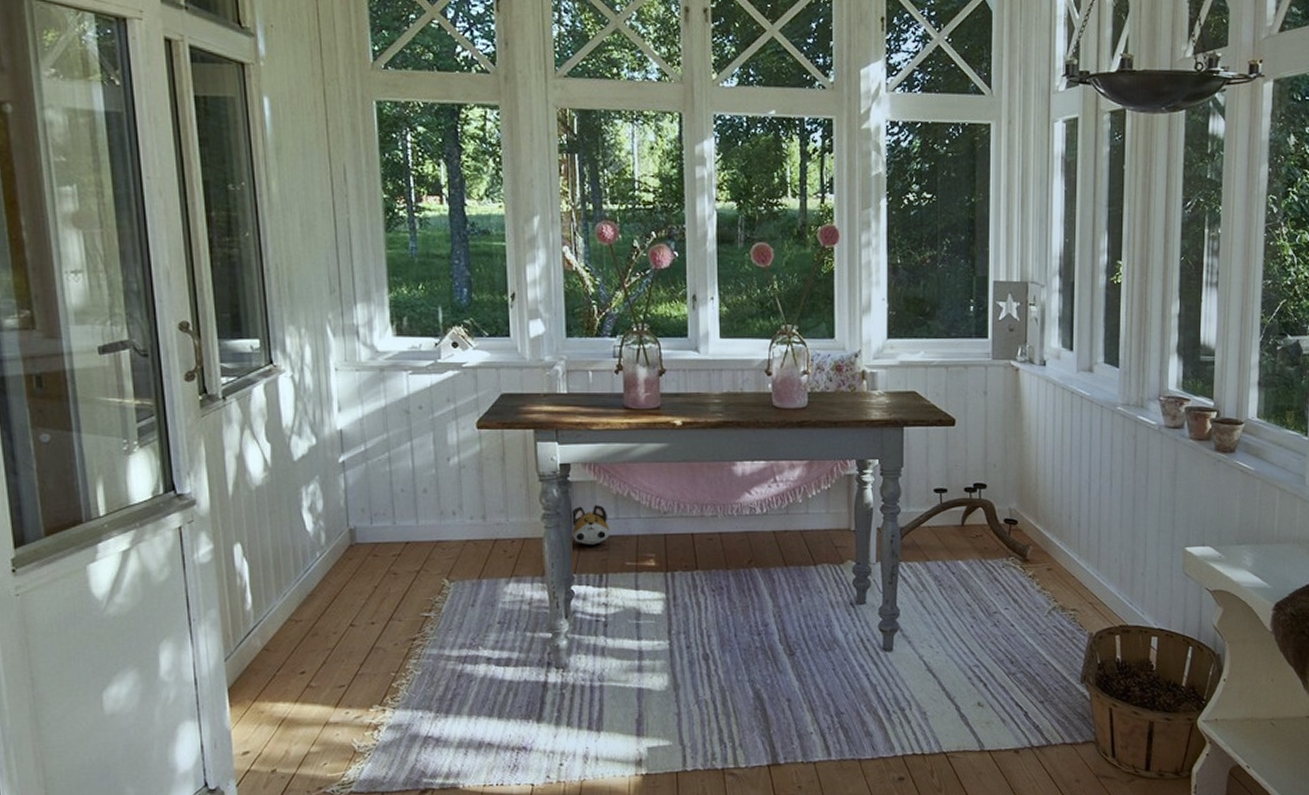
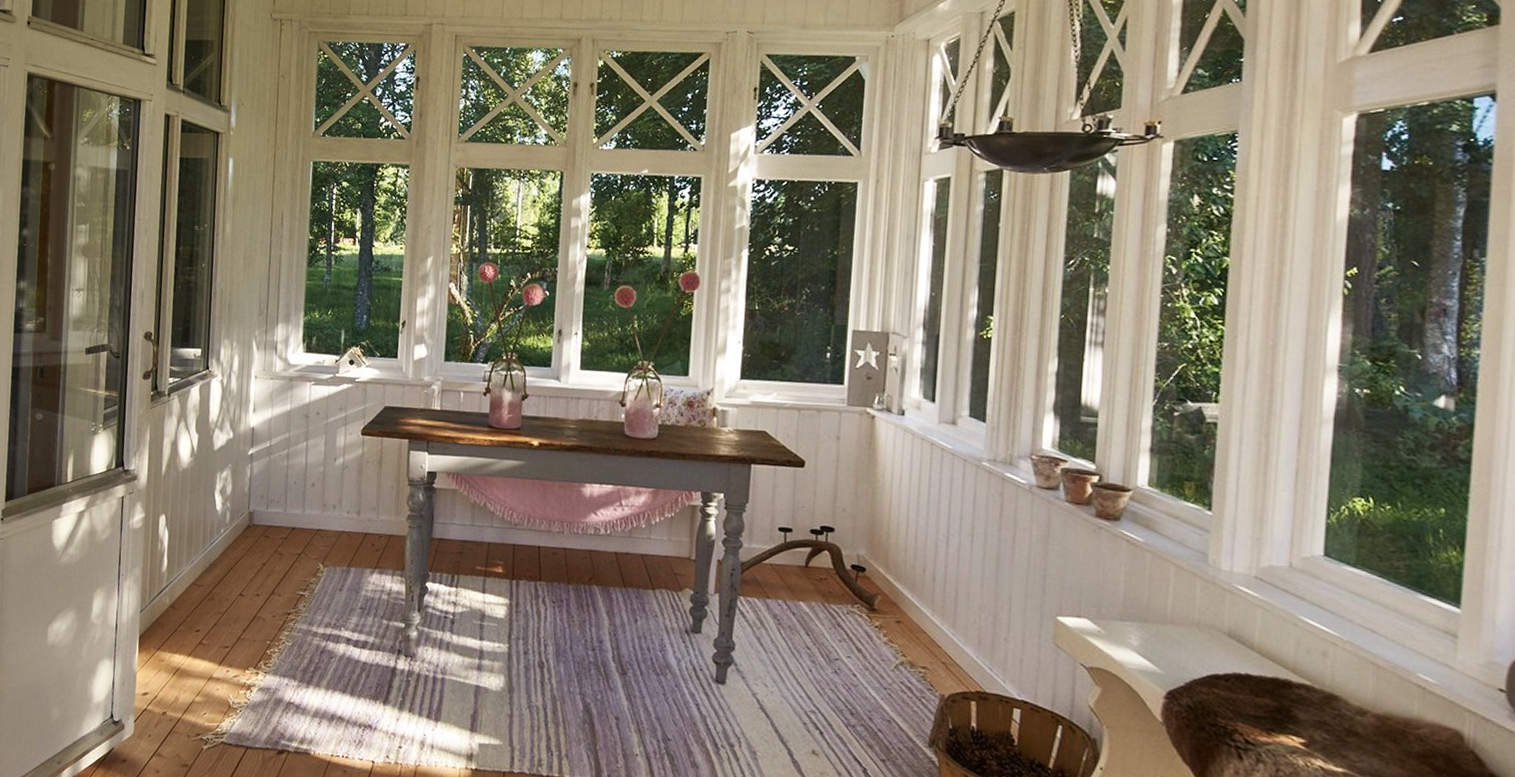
plush toy: present [570,505,610,545] -> none [431,511,465,547]

